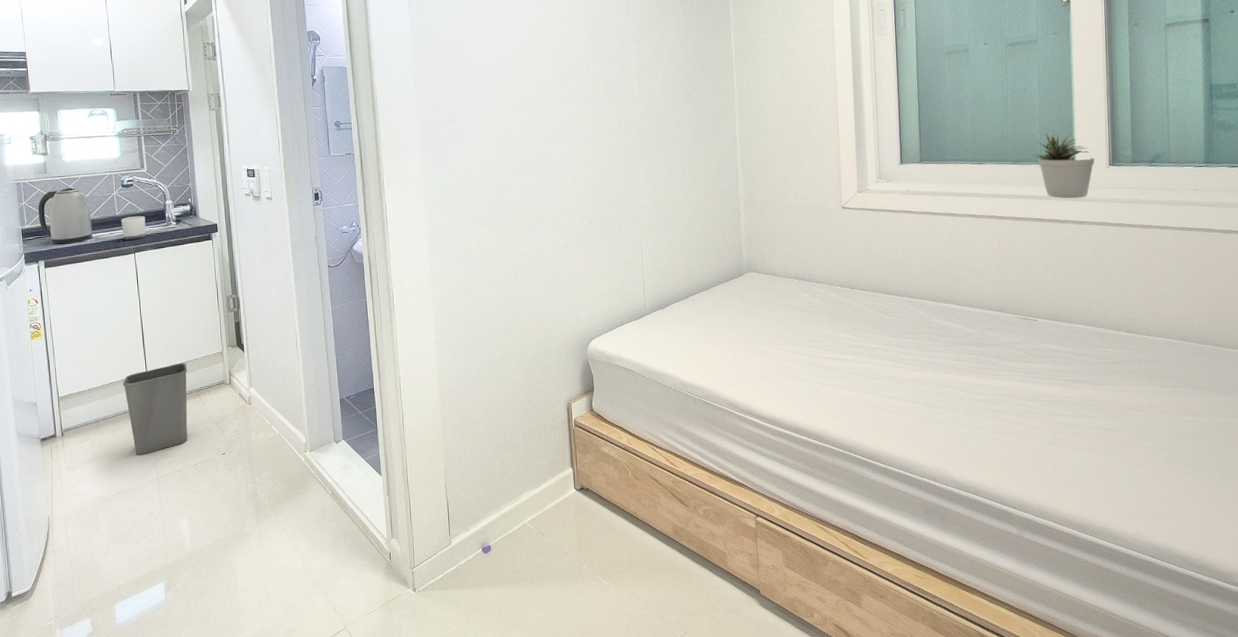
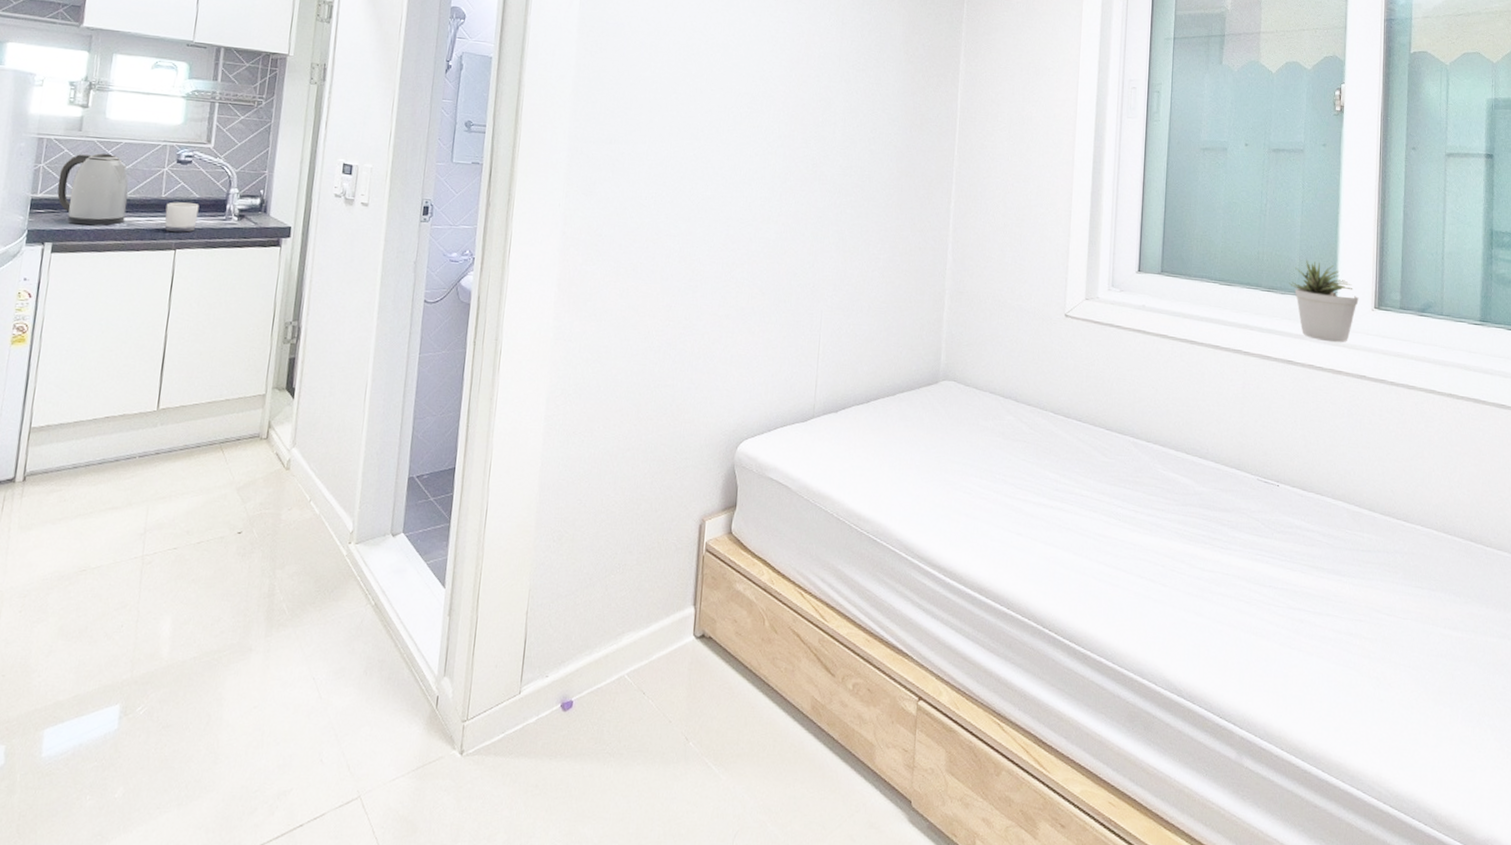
trash can: present [123,362,188,456] -> none [119,402,214,522]

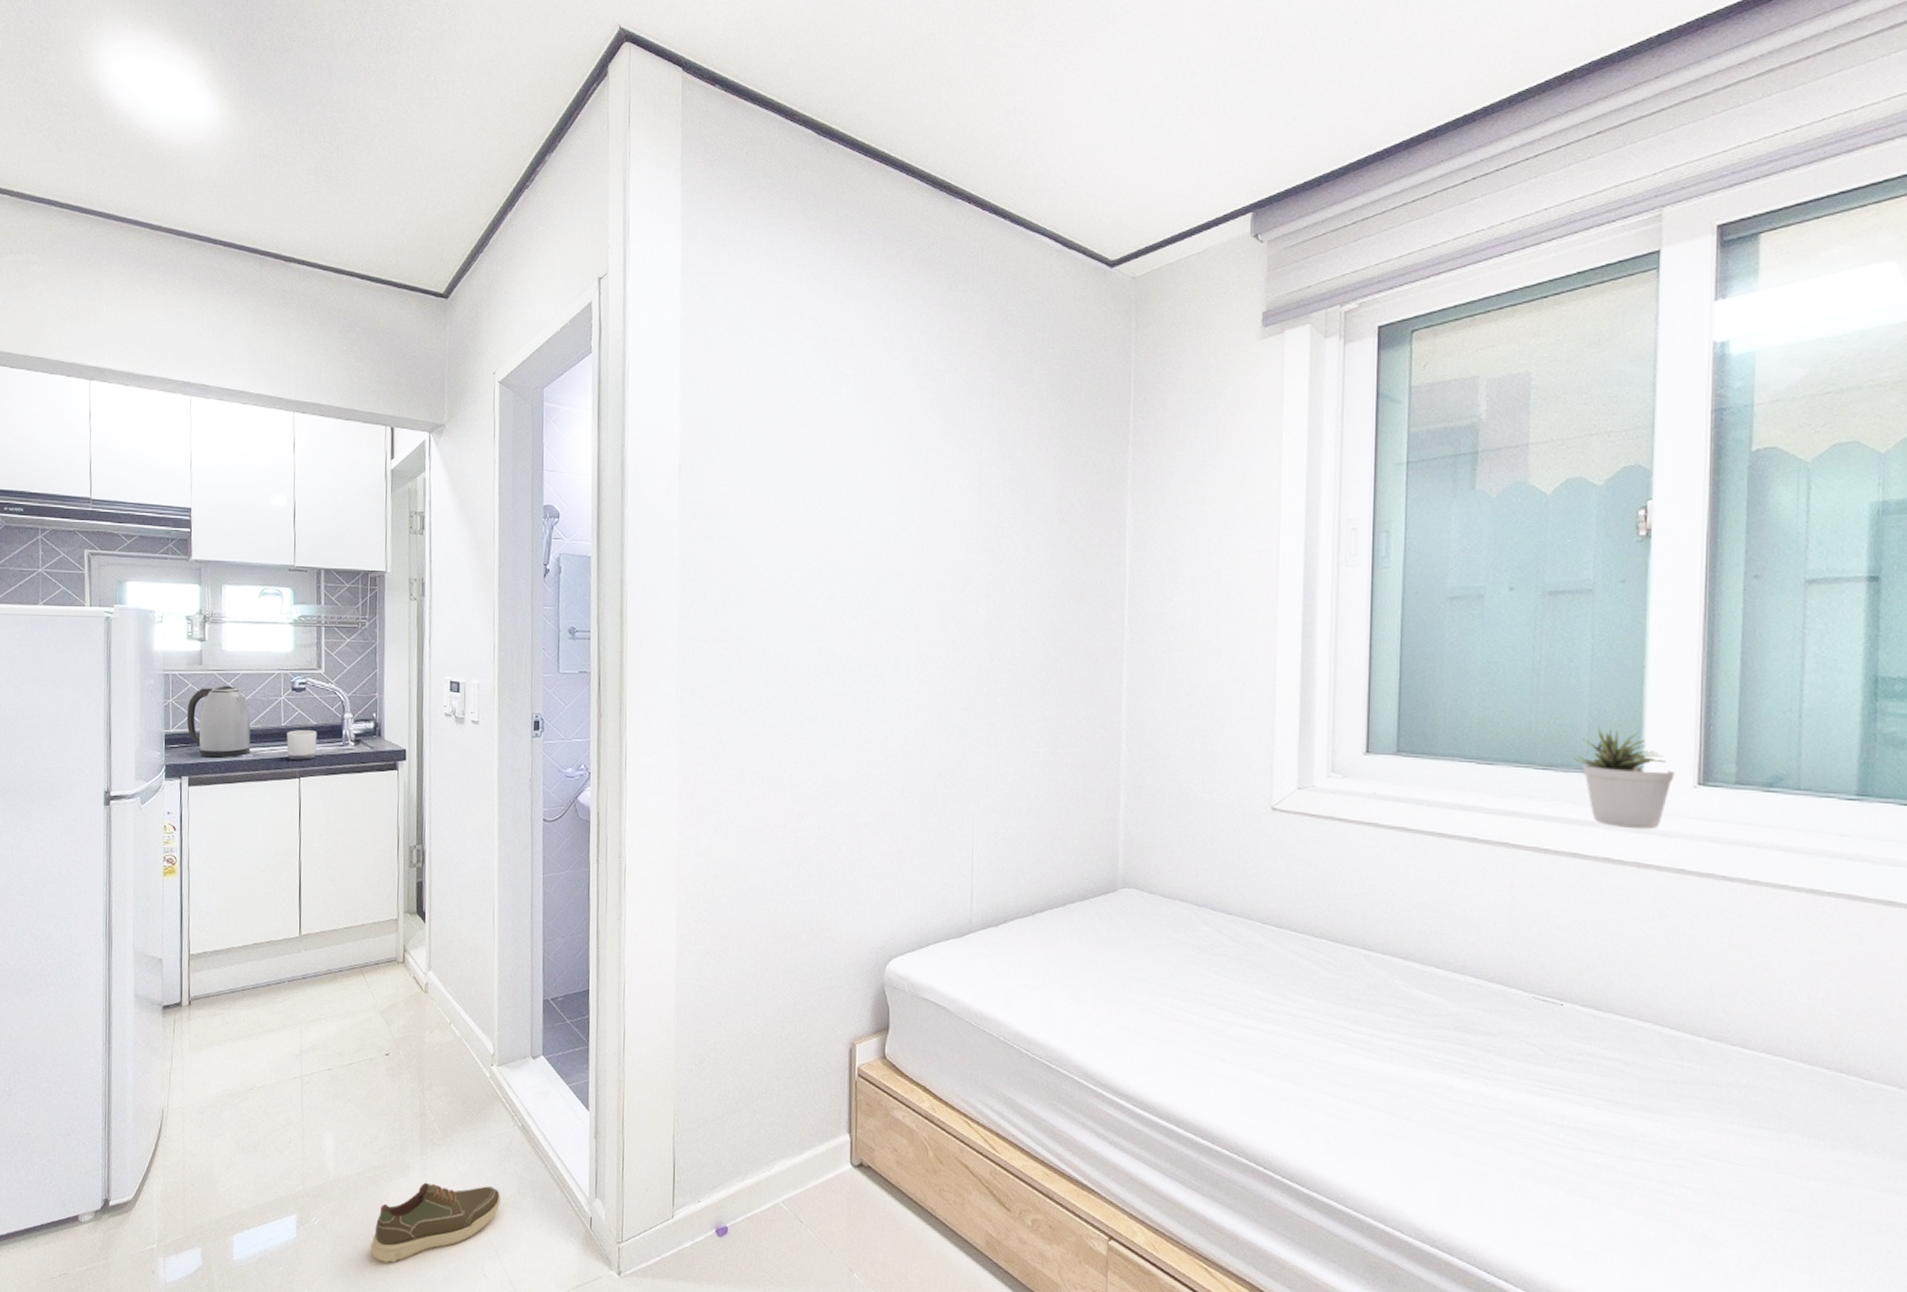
shoe: none [199,665,346,752] -> present [370,1182,500,1263]

